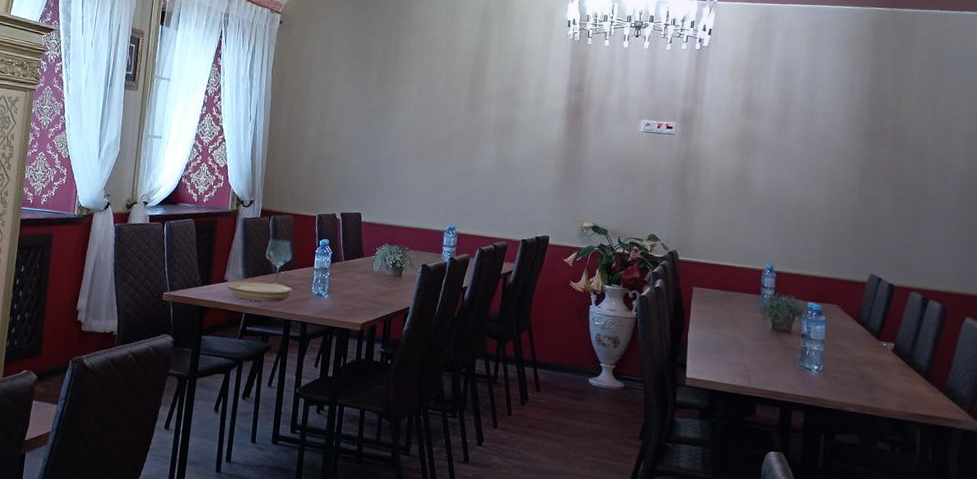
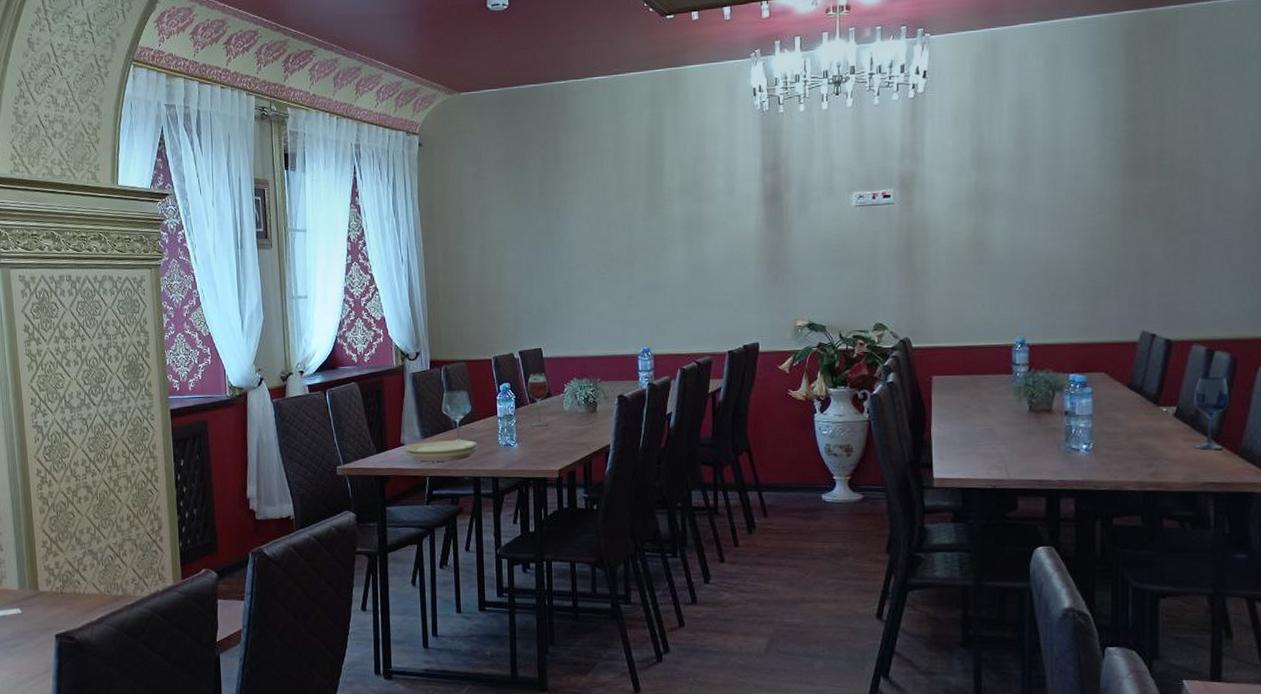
wineglass: none [342,234,363,283] -> present [527,373,549,427]
wineglass: none [907,321,939,387] -> present [1193,376,1229,451]

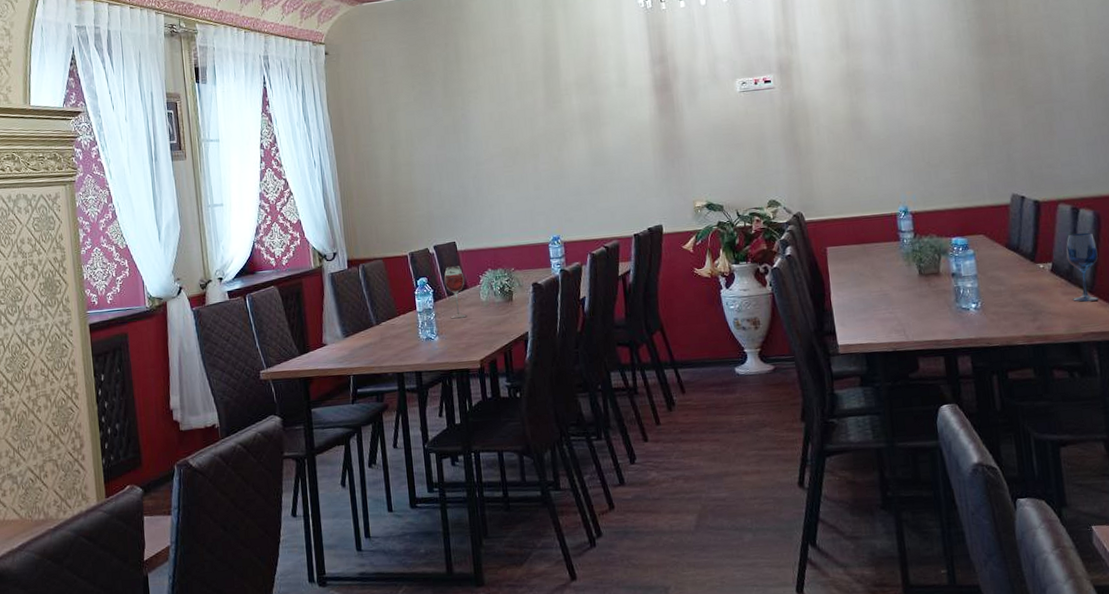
plate: present [405,440,478,462] -> none [327,336,400,361]
wine glass: present [442,390,471,442] -> none [361,287,391,339]

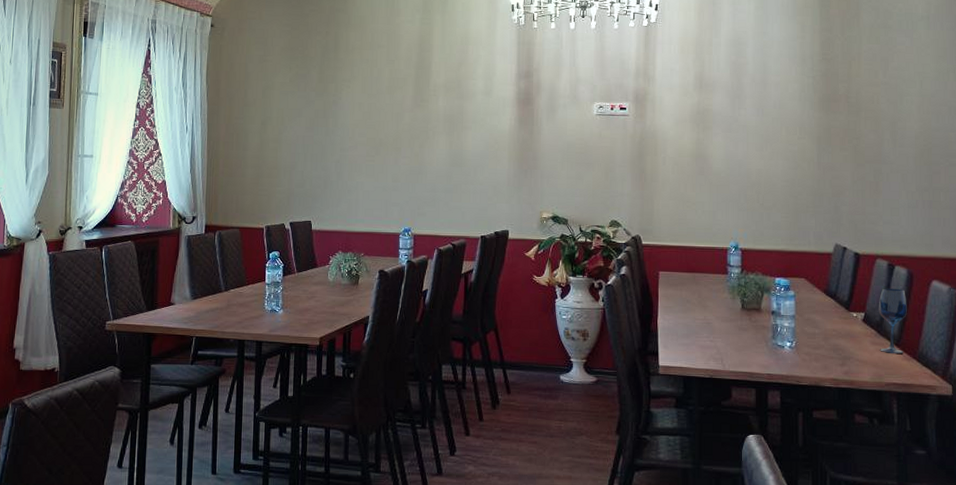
wineglass: present [444,266,467,319] -> none [295,244,316,295]

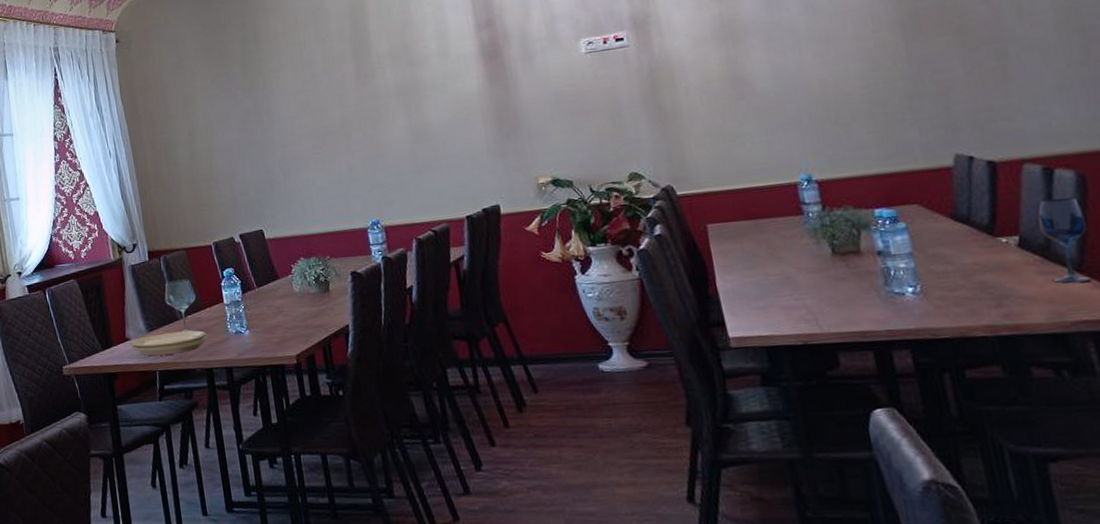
plate: none [174,302,245,323] -> present [130,330,208,356]
wine glass: none [213,255,241,305] -> present [164,279,198,333]

